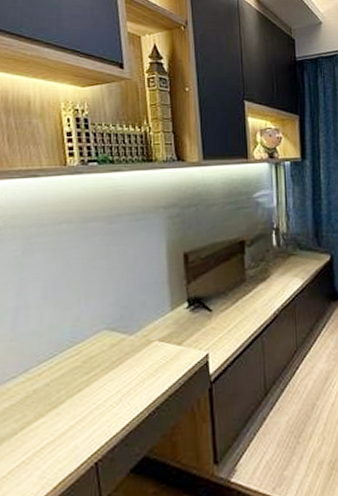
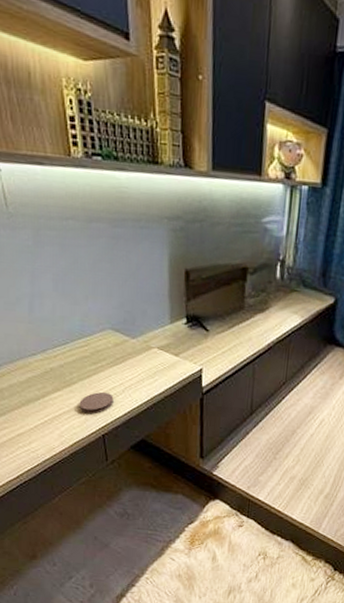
coaster: none [67,406,109,438] -> present [79,392,114,413]

